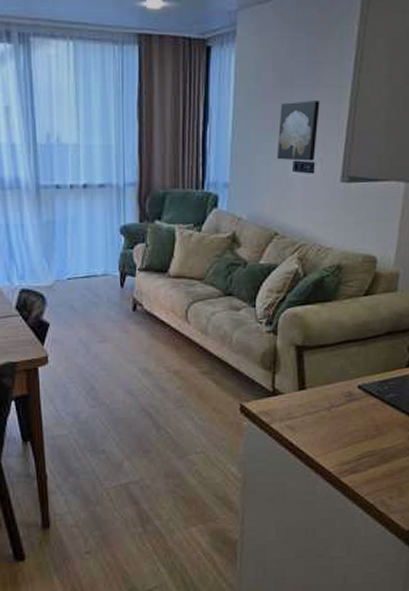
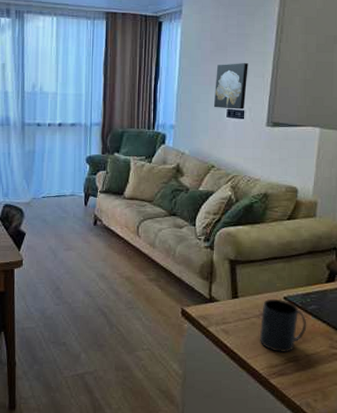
mug: none [329,388,384,449] -> present [259,298,307,353]

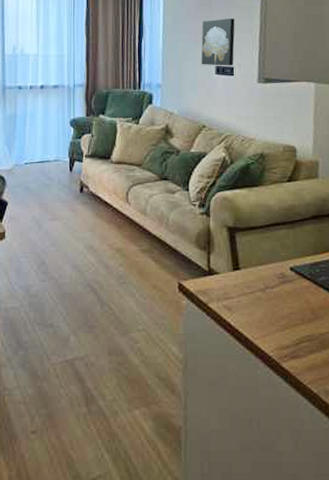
mug: present [259,298,307,353] -> none [265,269,319,332]

